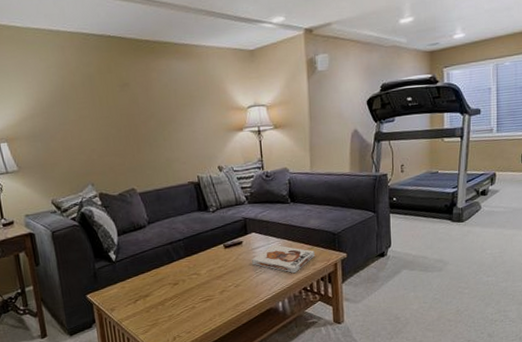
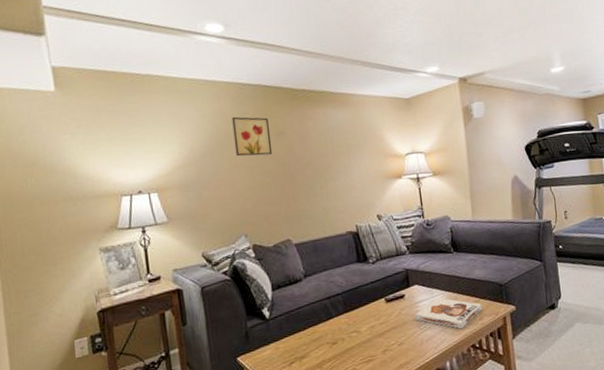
wall art: none [76,67,117,108] -> present [232,116,273,157]

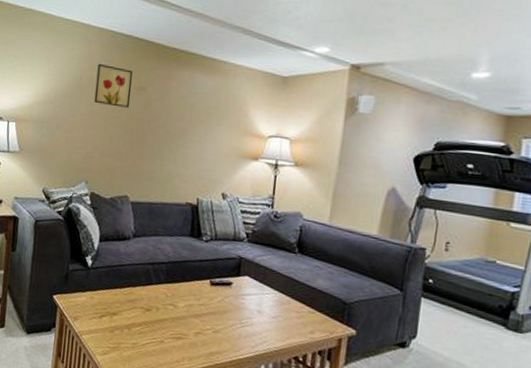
board game: present [414,297,482,329] -> none [238,296,316,337]

